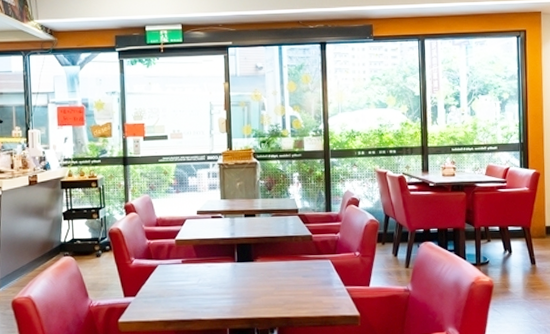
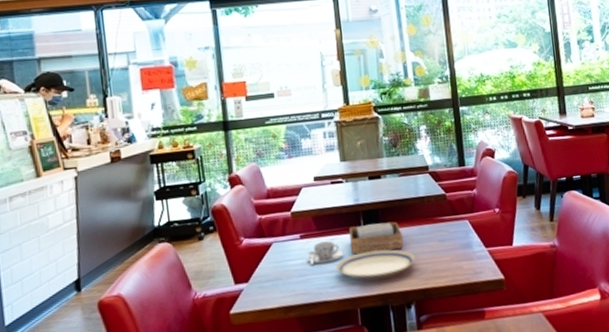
teacup: none [186,267,218,287] -> present [306,240,344,265]
plate: none [211,279,281,306] -> present [336,249,416,281]
napkin holder: none [224,255,271,281] -> present [349,221,404,255]

